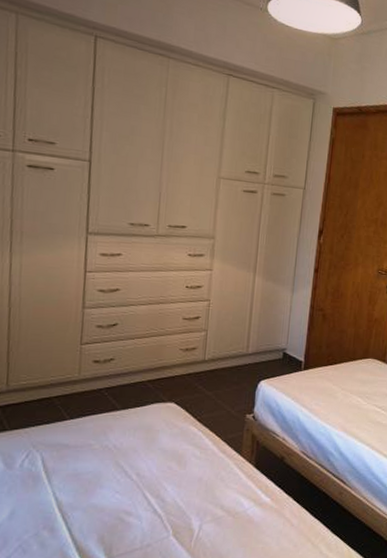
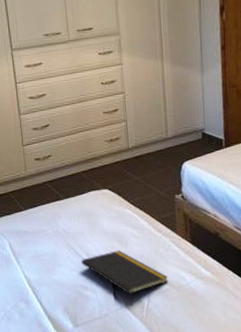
notepad: none [129,472,225,533] -> present [81,250,168,305]

